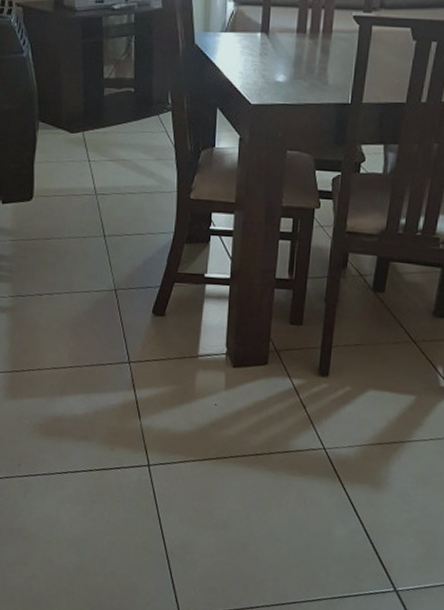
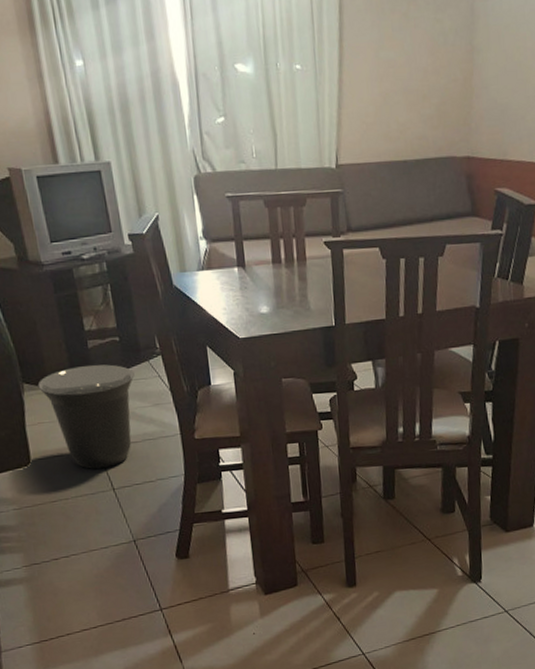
trash can: none [52,111,143,215] -> present [37,364,135,470]

